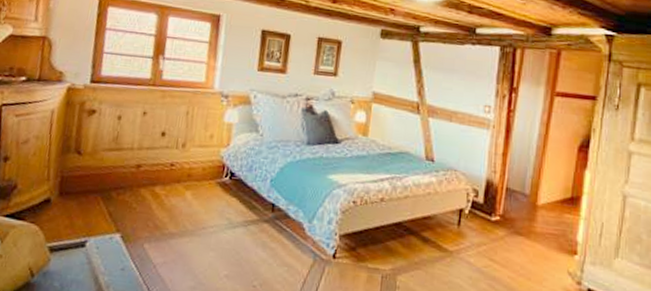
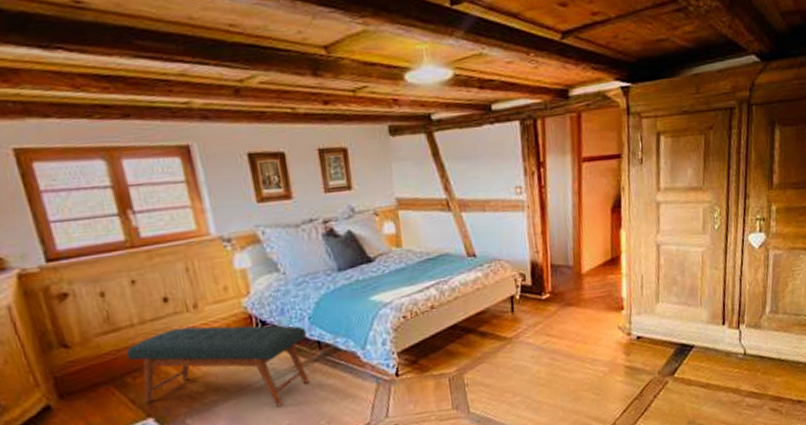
bench: none [119,160,266,255] -> present [126,325,310,406]

